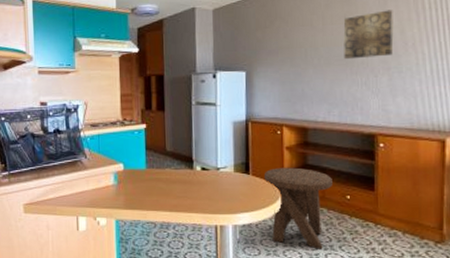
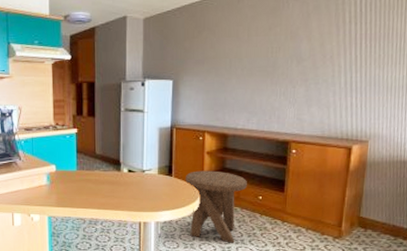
wall art: present [343,10,394,60] -> none [266,23,315,71]

